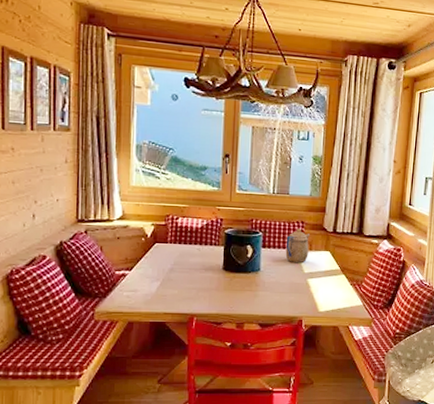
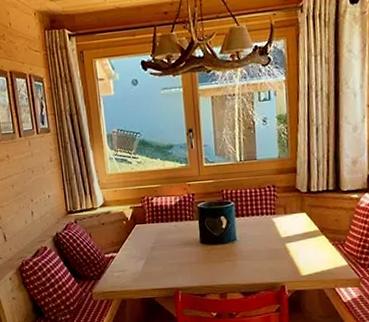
teapot: present [285,228,309,262] -> none [259,193,284,228]

